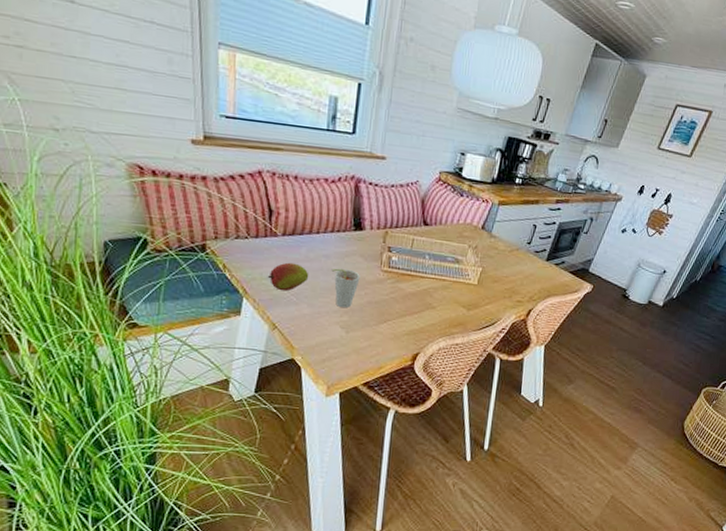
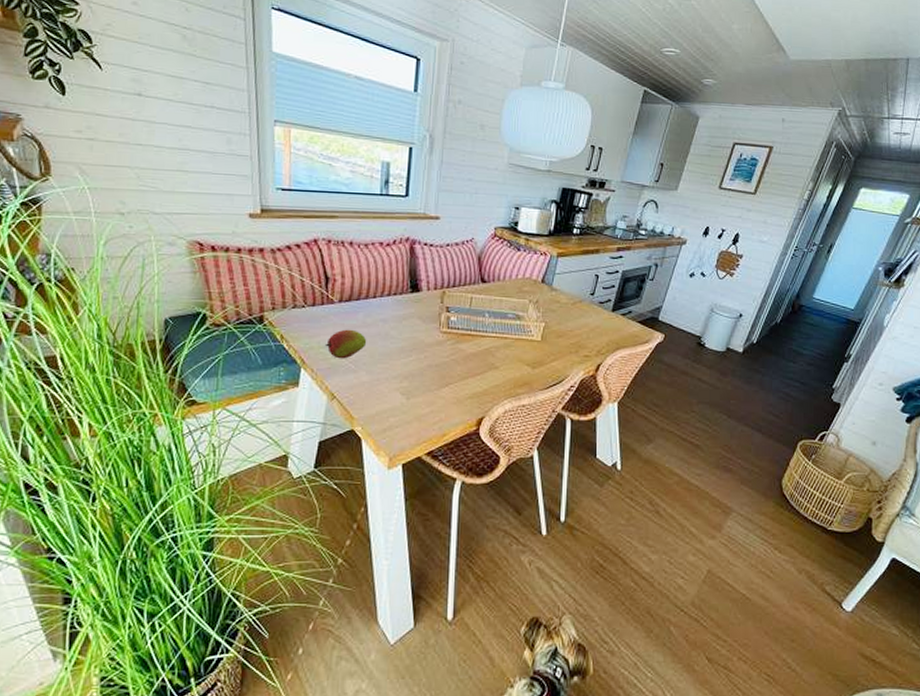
cup: present [331,268,360,309] -> none [389,332,419,374]

